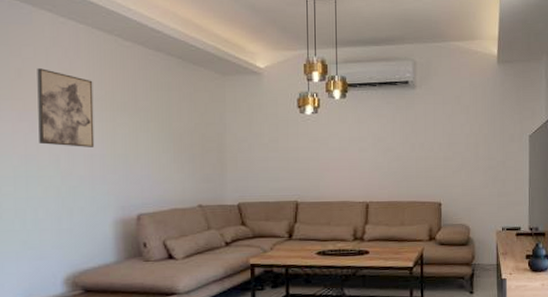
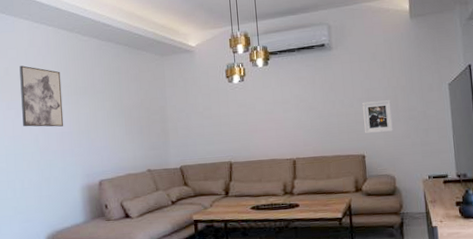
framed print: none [443,147,472,181] -> present [362,100,393,134]

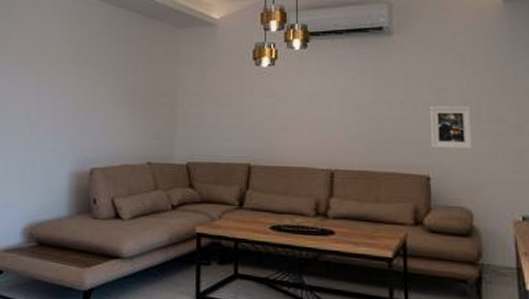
wall art: present [19,65,64,127] -> none [16,28,63,100]

